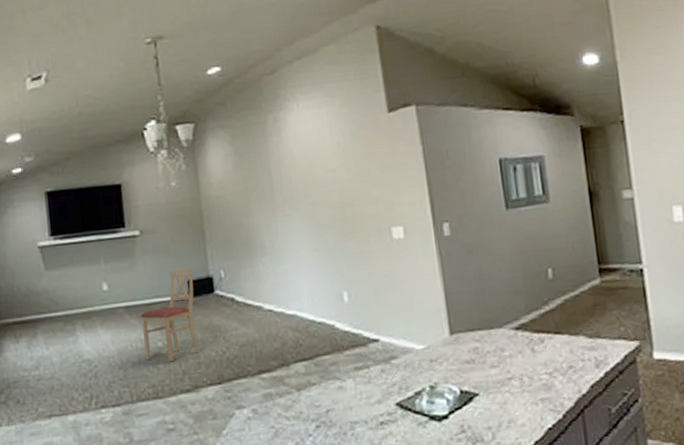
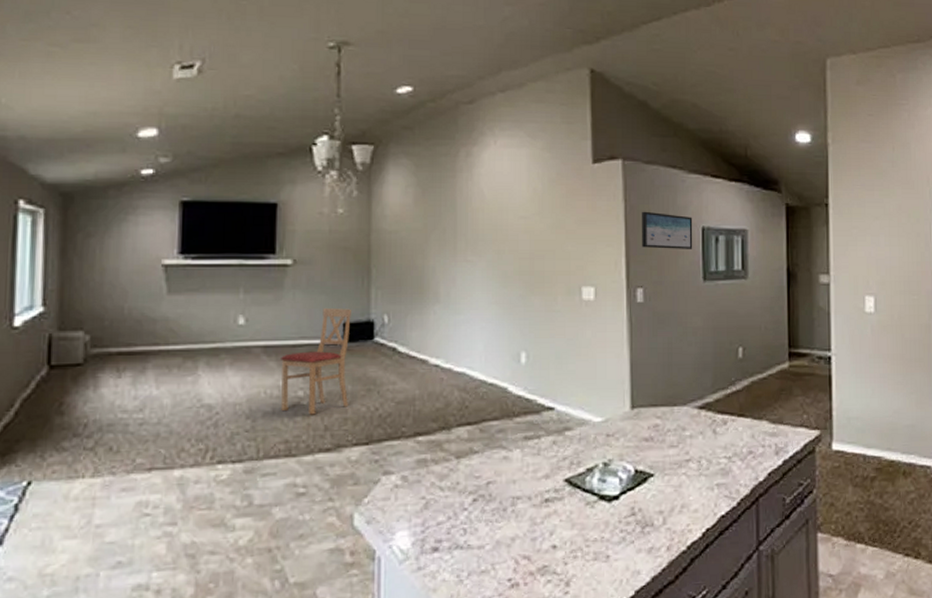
wall art: none [439,150,492,185] -> present [642,211,693,249]

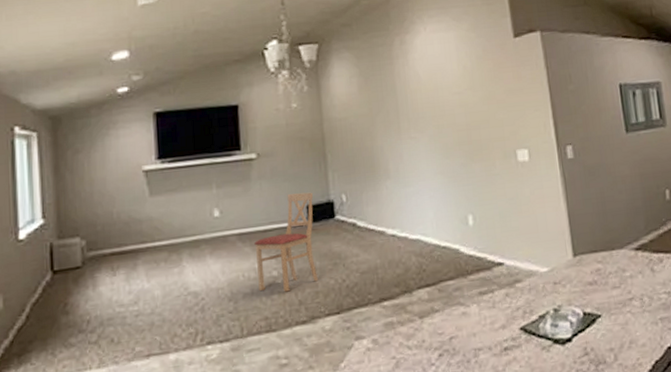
wall art: present [642,211,693,249] -> none [563,75,613,109]

